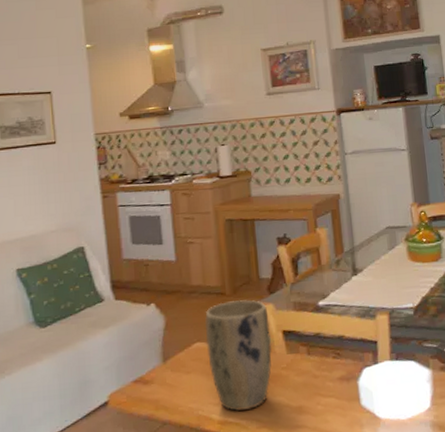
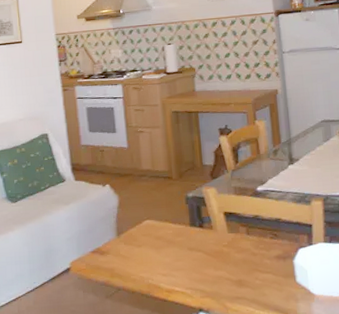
plant pot: present [204,299,272,412] -> none [153,183,214,282]

